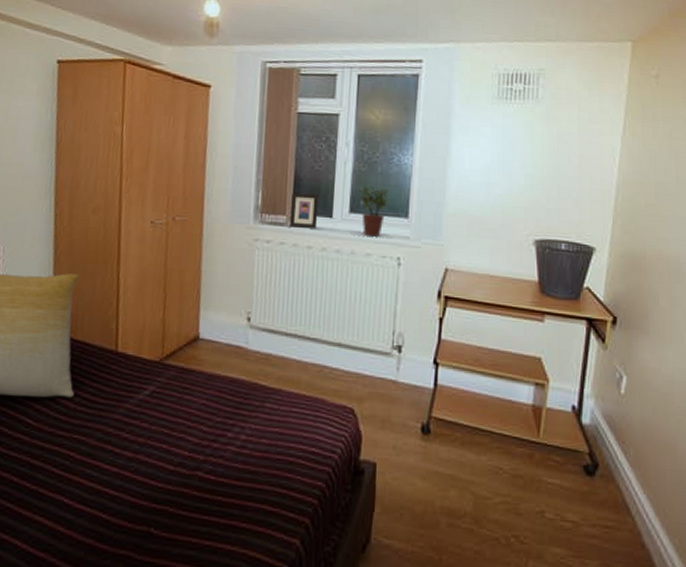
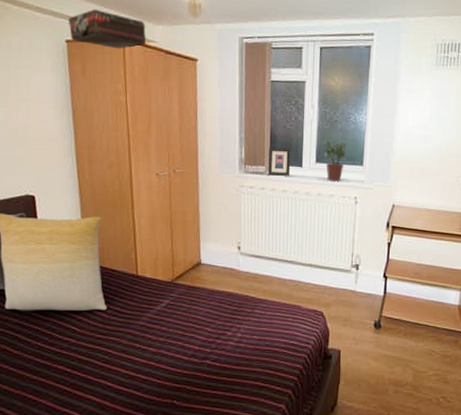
suitcase: none [62,26,153,72] -> present [68,9,147,49]

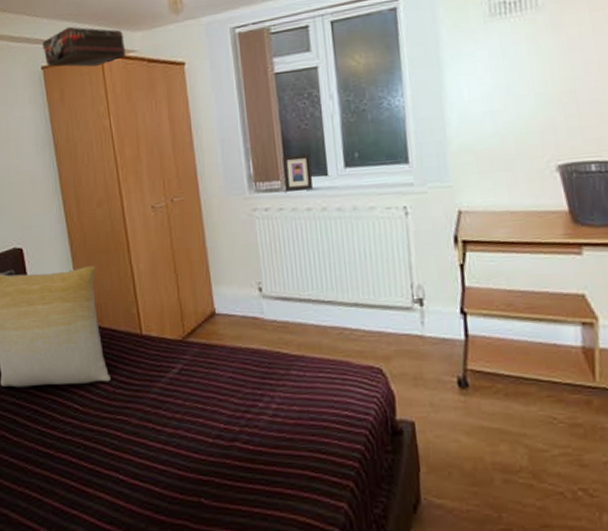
potted plant: present [323,139,347,181] -> none [351,134,384,189]

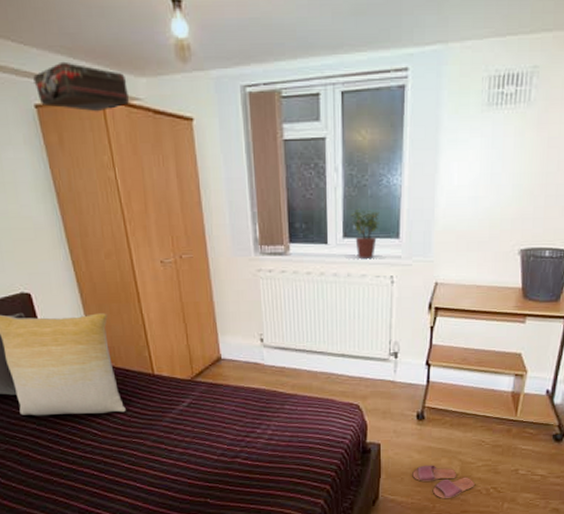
picture frame: present [282,153,314,192] -> none [287,222,314,256]
potted plant: none [351,134,384,189] -> present [351,208,380,258]
slippers: none [462,453,554,506] -> present [412,465,475,499]

